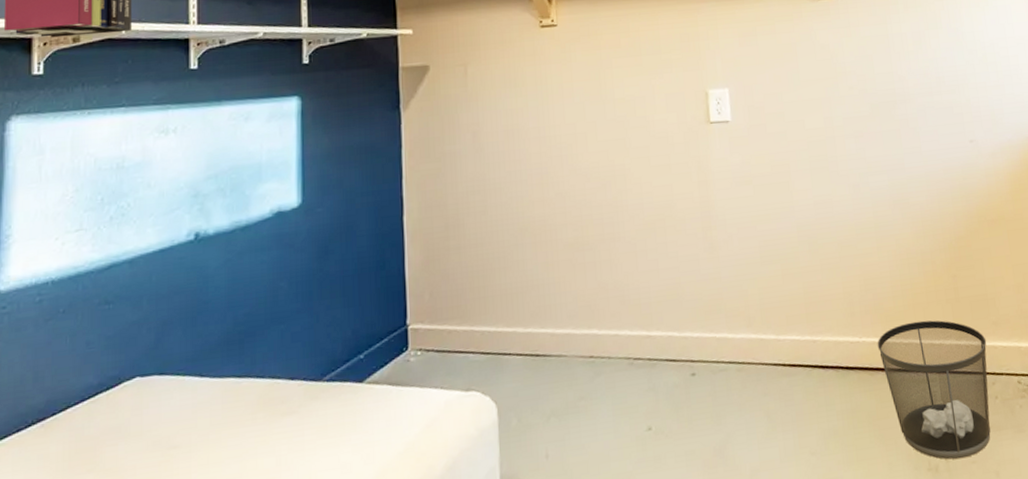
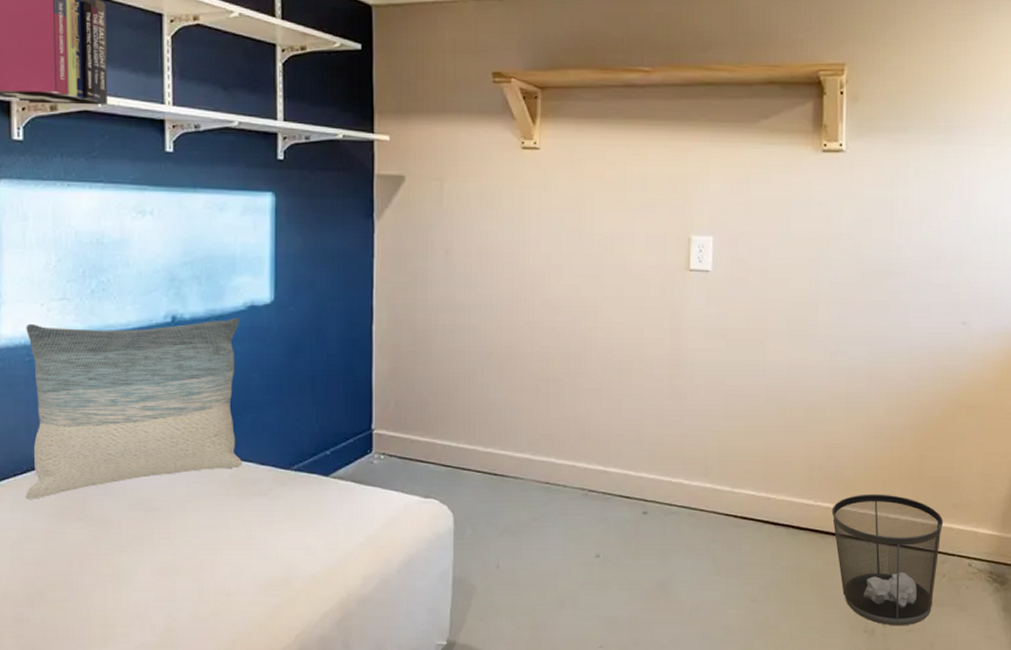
pillow: none [29,226,270,457] -> present [25,317,242,499]

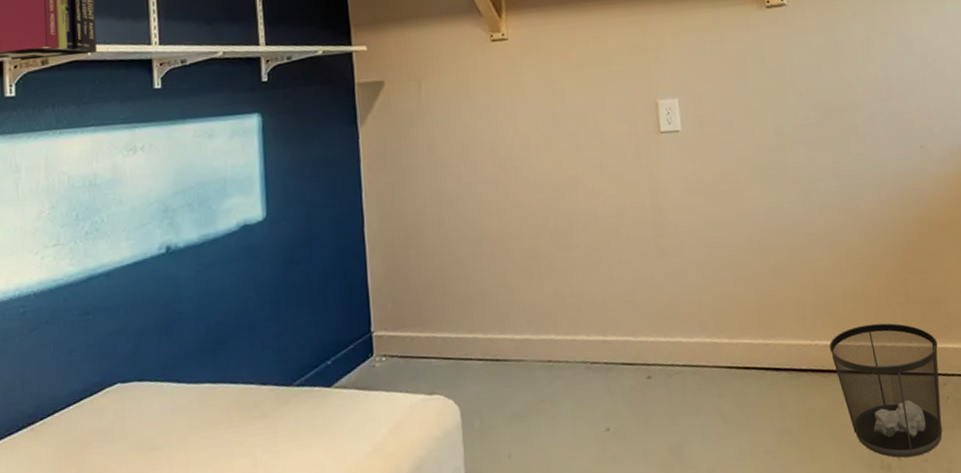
pillow: present [25,317,242,499] -> none [20,238,243,458]

